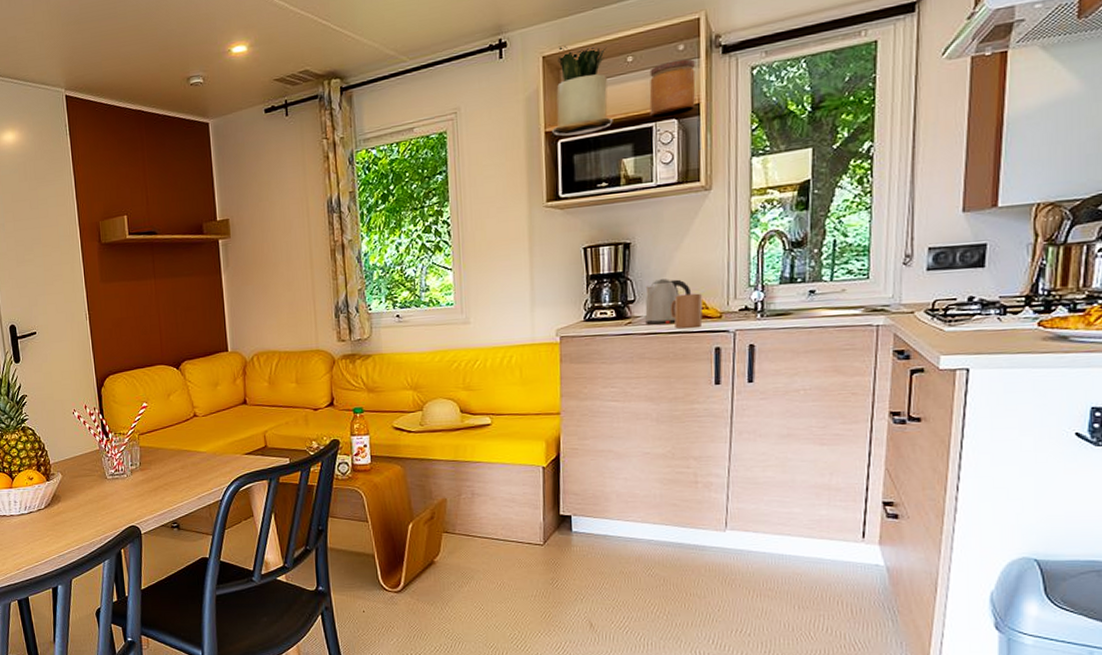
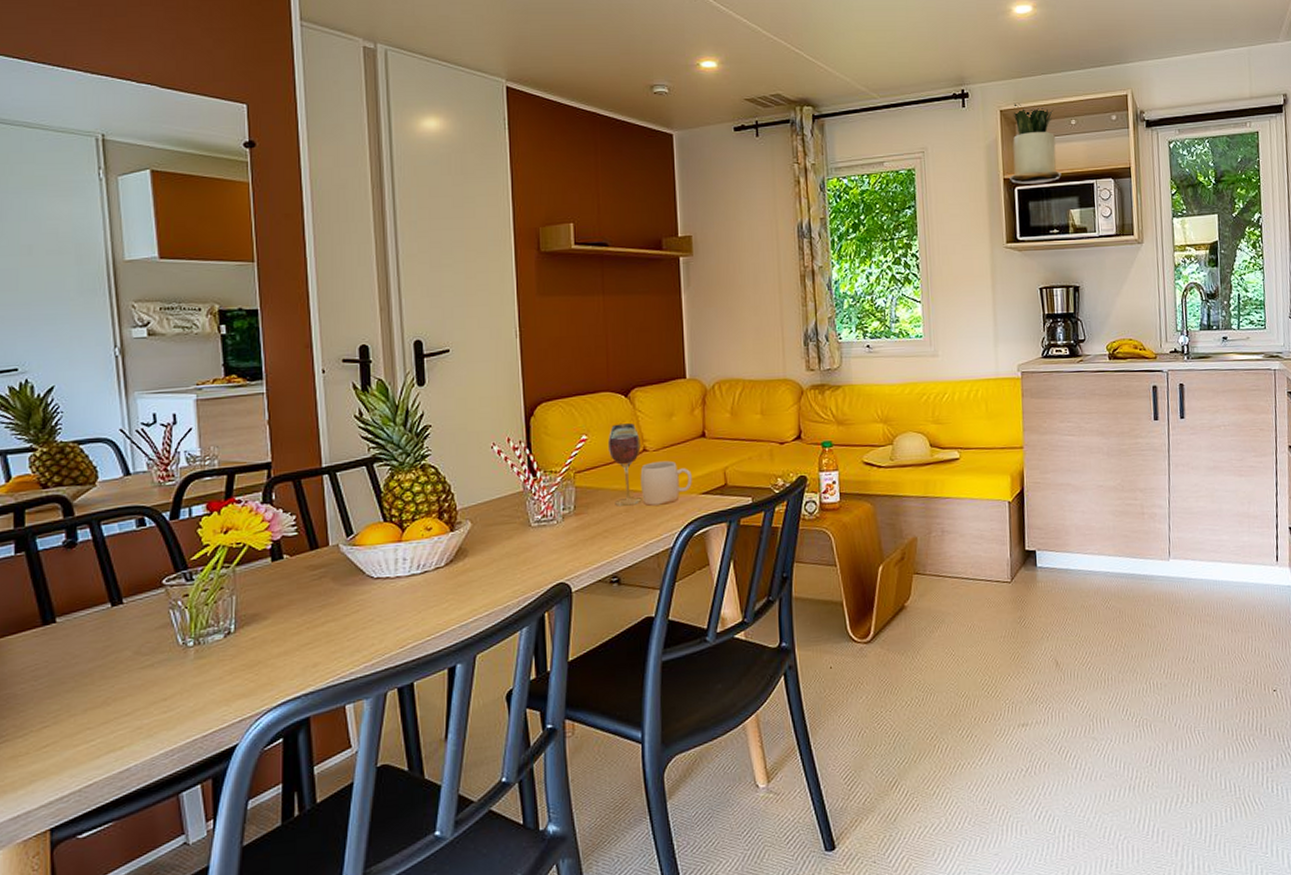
wineglass: none [164,392,195,464] -> present [607,423,642,506]
mug: none [192,425,236,465] -> present [640,460,692,507]
kettle: present [645,279,692,326] -> none [1093,321,1132,364]
jar: present [649,58,696,119] -> none [1089,128,1127,177]
cup: present [670,293,703,330] -> none [1114,335,1142,368]

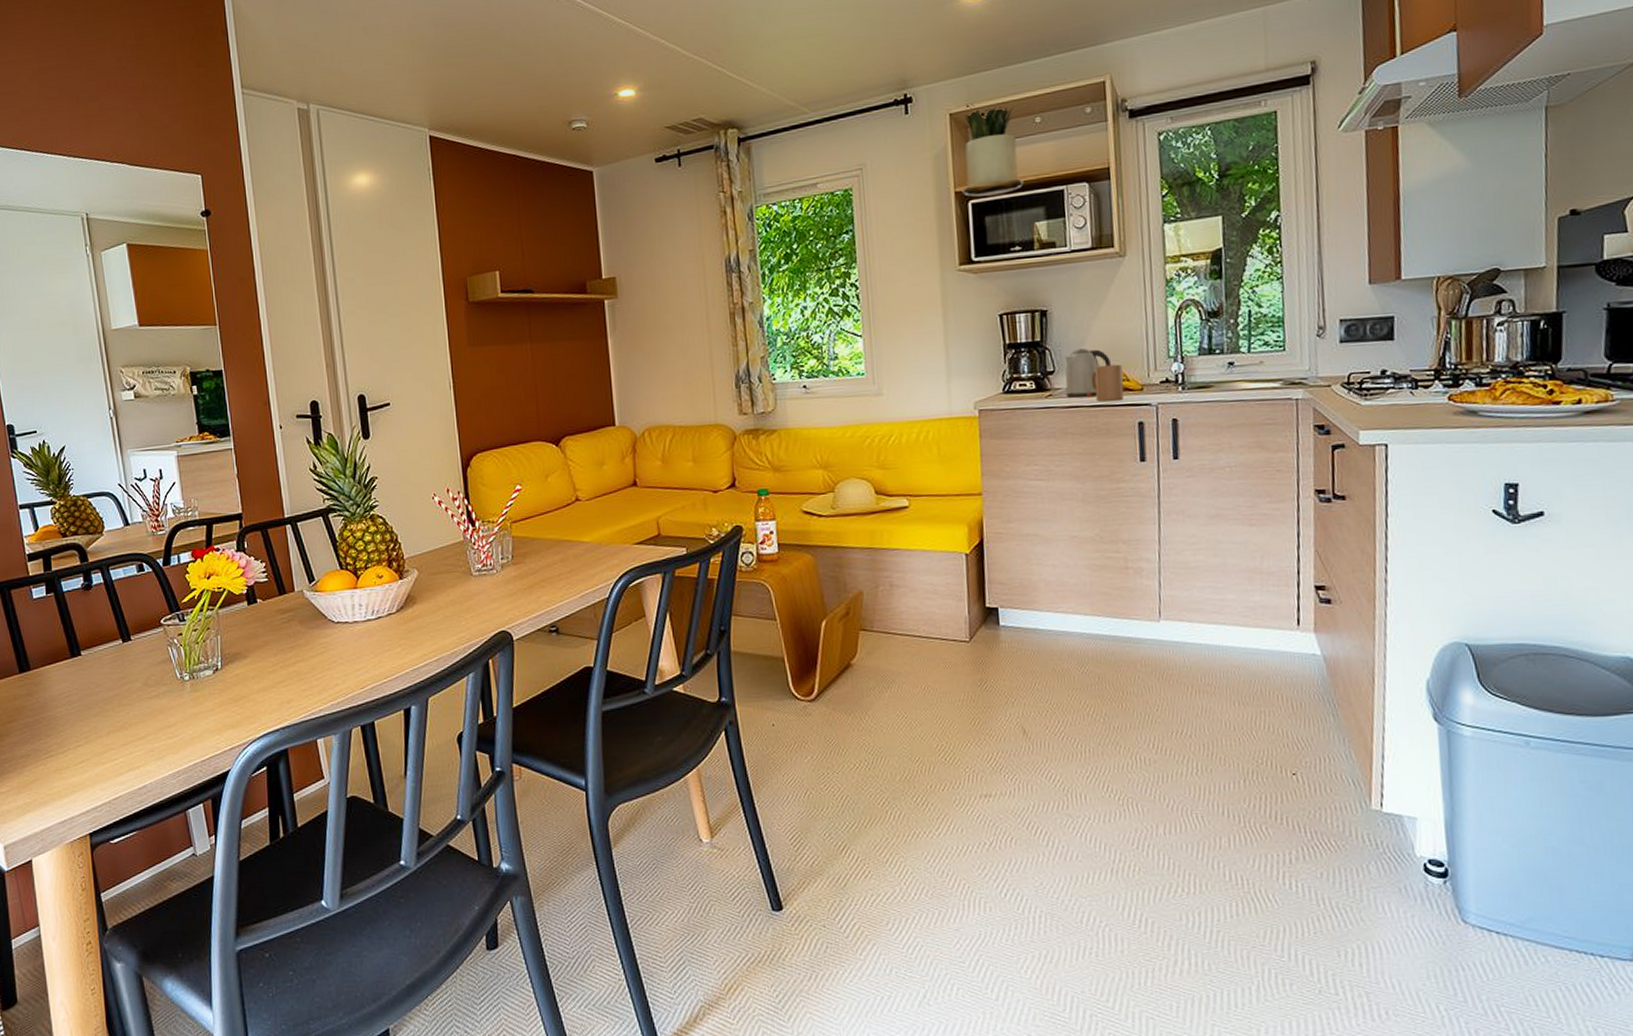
wineglass: present [607,423,642,506] -> none [541,473,577,556]
mug: present [640,460,692,507] -> none [574,510,625,557]
kettle: none [1093,321,1132,364] -> present [1064,348,1112,399]
cup: none [1114,335,1142,368] -> present [1090,364,1125,403]

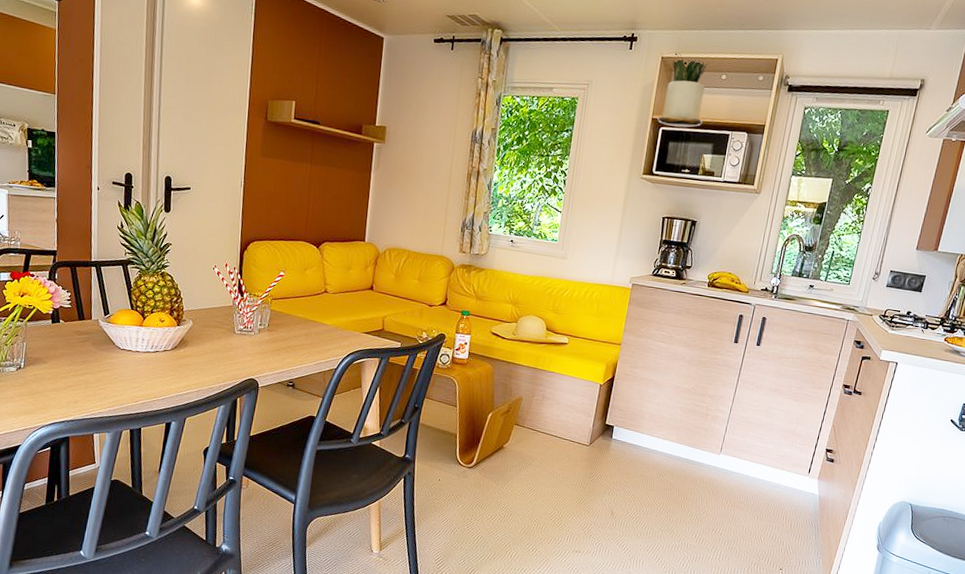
kettle: present [1064,348,1112,399] -> none [695,254,732,291]
cup: present [1090,364,1125,403] -> none [714,269,739,298]

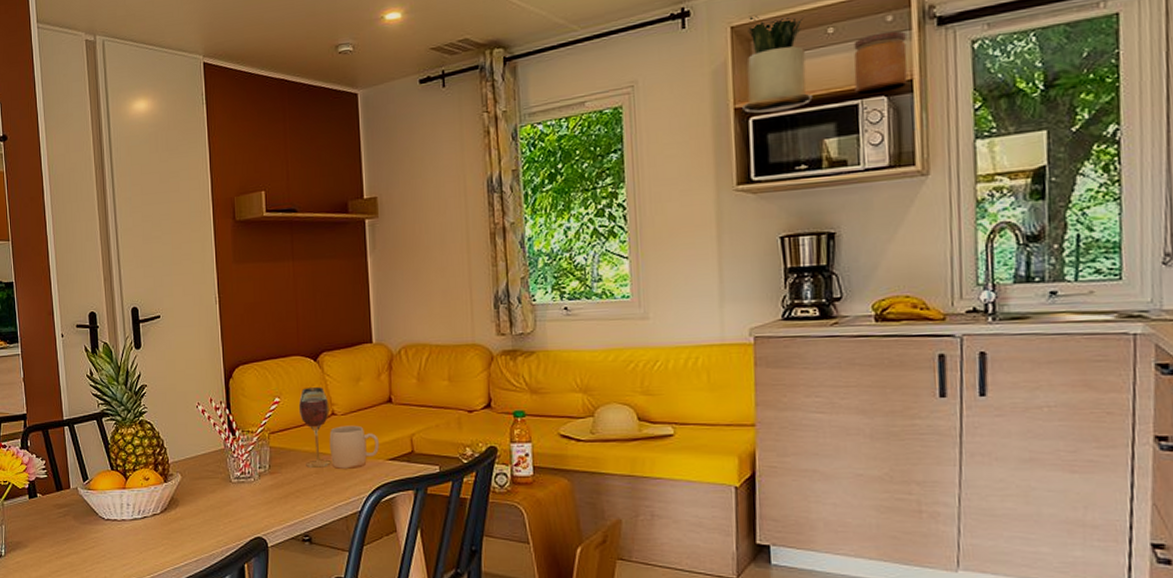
wineglass: none [298,268,324,332] -> present [298,387,331,468]
mug: none [318,302,359,337] -> present [329,425,379,470]
jar: none [729,86,768,131] -> present [853,30,908,95]

